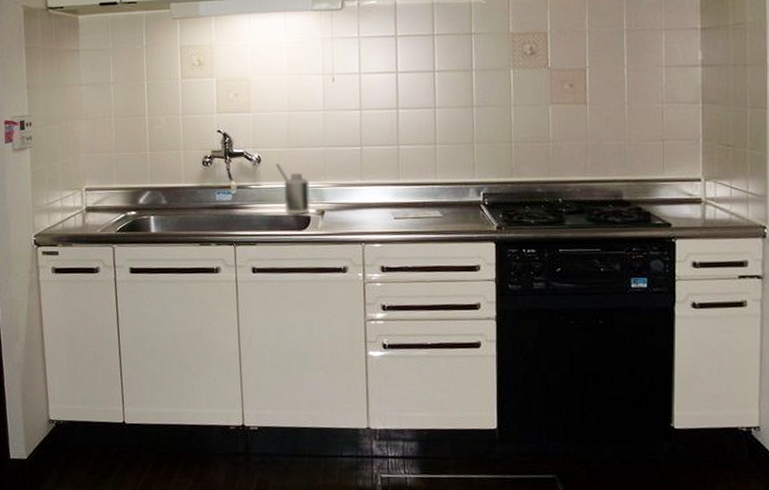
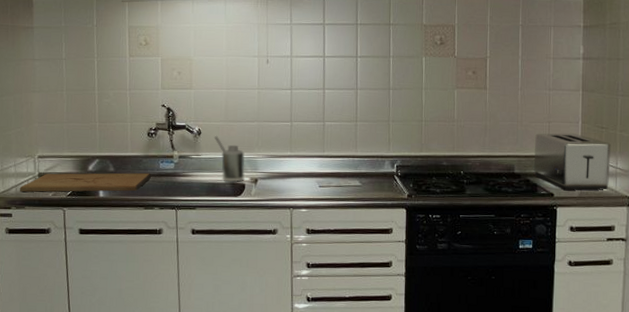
cutting board: none [66,205,207,228] -> present [19,172,151,192]
toaster: none [647,152,740,220] -> present [534,133,611,191]

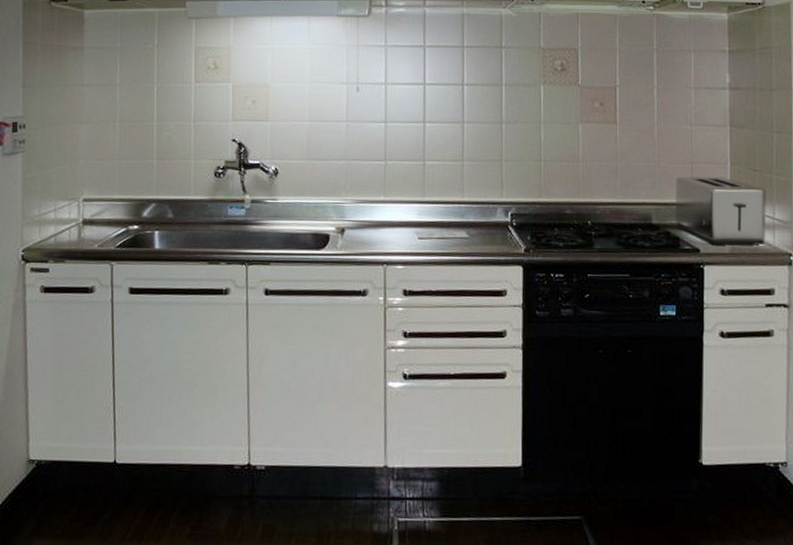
cutting board: present [19,172,151,192] -> none [59,220,218,243]
soap dispenser: present [214,135,245,182] -> none [293,176,330,232]

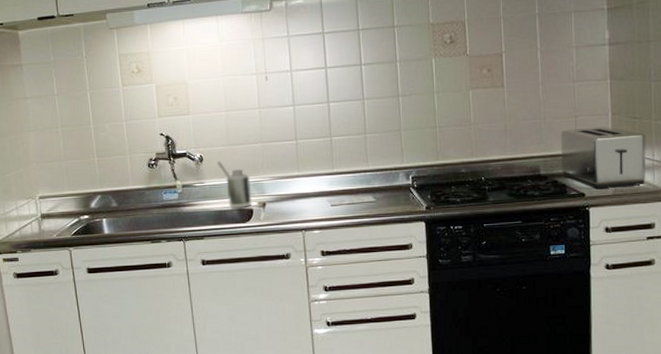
soap dispenser: none [293,176,330,232] -> present [216,160,252,208]

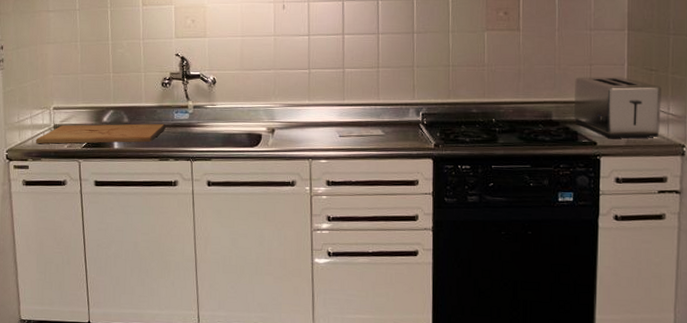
cutting board: none [23,205,155,235] -> present [35,123,166,144]
soap dispenser: present [216,160,252,208] -> none [229,84,262,132]

